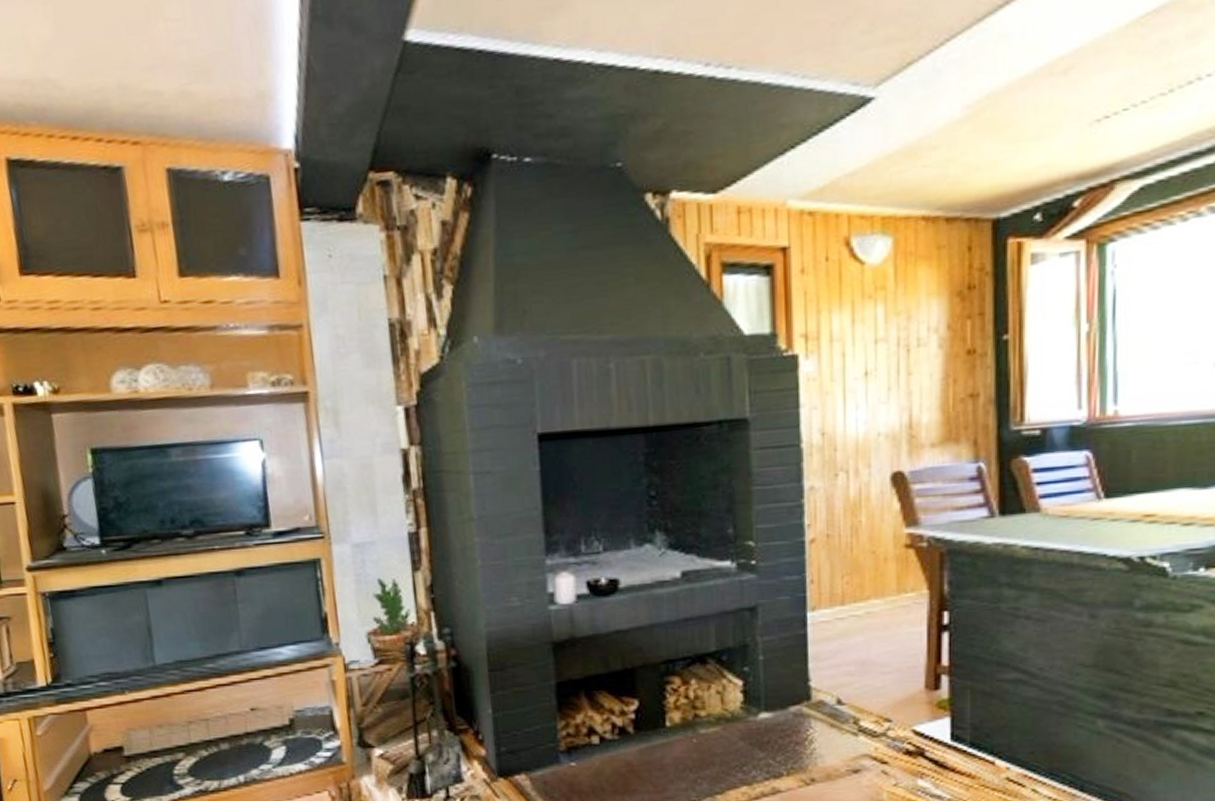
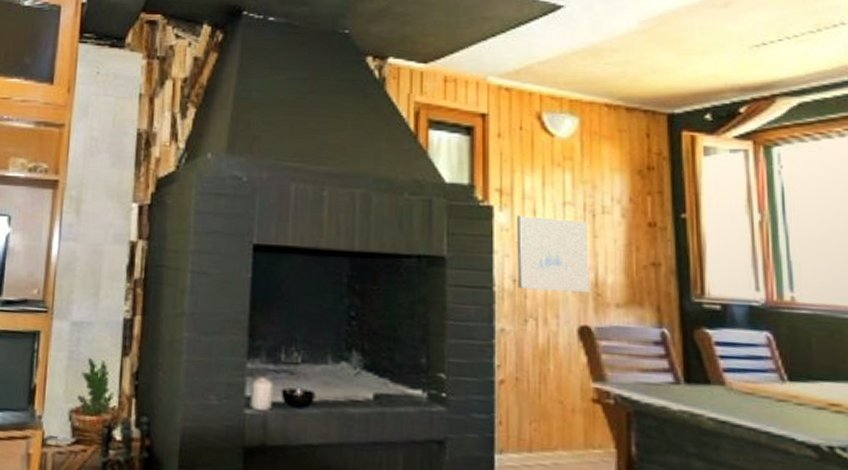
wall art: none [825,358,903,442] -> present [517,215,589,292]

